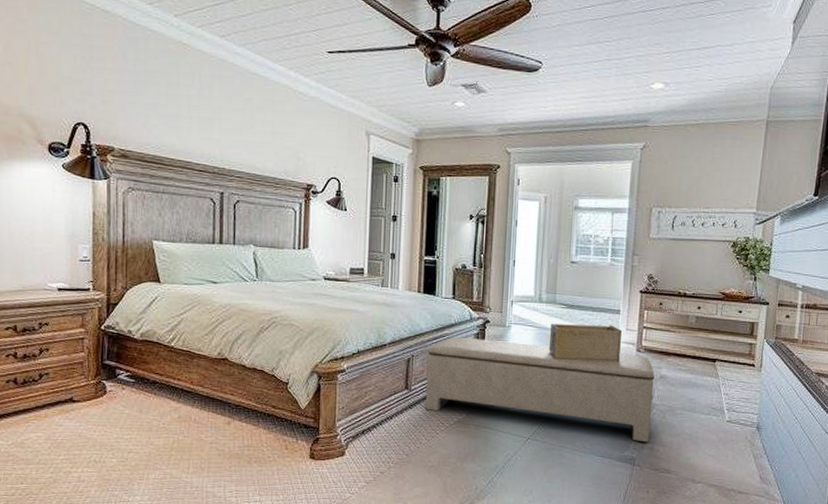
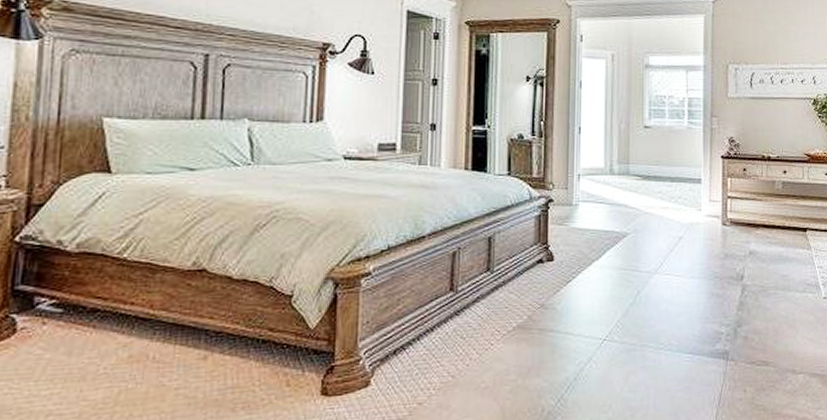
bench: present [425,336,655,443] -> none [476,221,743,332]
decorative box: present [549,324,622,362] -> none [625,197,704,239]

